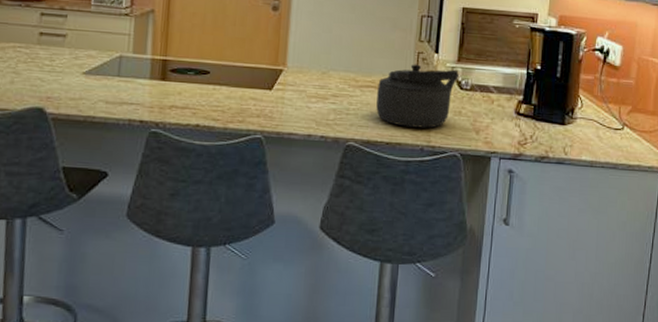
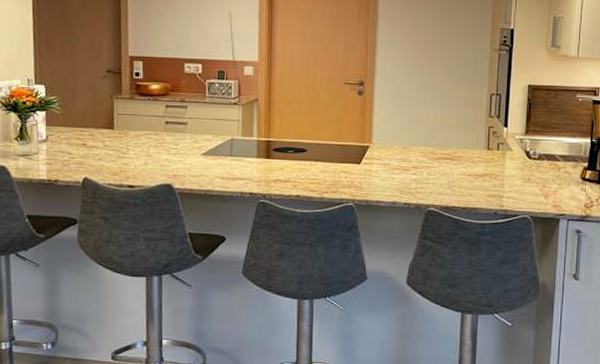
kettle: present [376,64,460,128] -> none [453,137,528,194]

